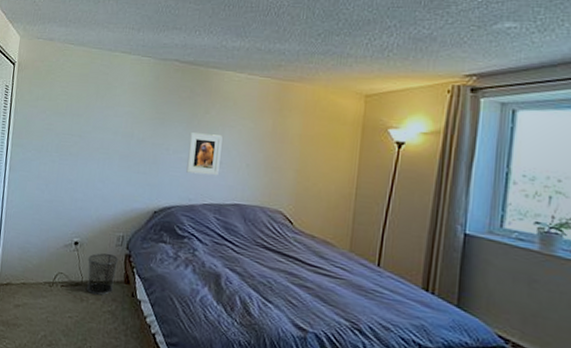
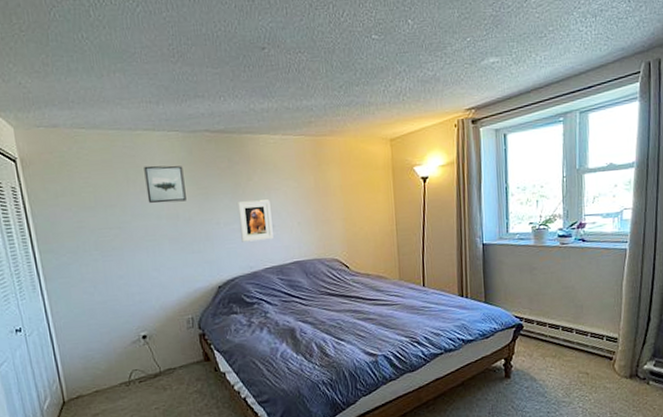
waste bin: present [87,253,119,296] -> none [161,338,195,381]
wall art: none [110,84,148,123] -> present [144,165,186,204]

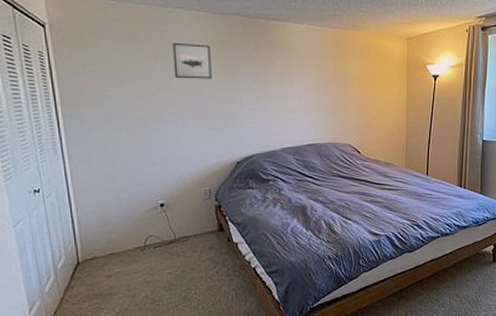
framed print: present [238,199,273,242] -> none [261,84,292,122]

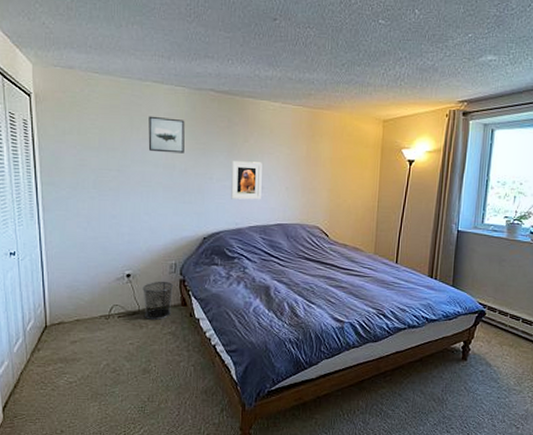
waste bin: none [177,209,210,248] -> present [143,282,174,320]
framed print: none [261,84,292,122] -> present [231,161,262,200]

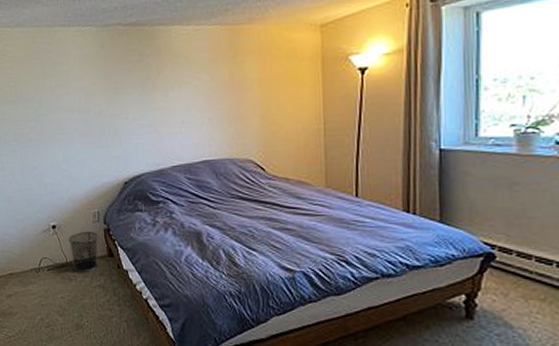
wall art: present [148,116,185,154] -> none [59,60,97,98]
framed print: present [231,161,262,200] -> none [147,94,182,138]

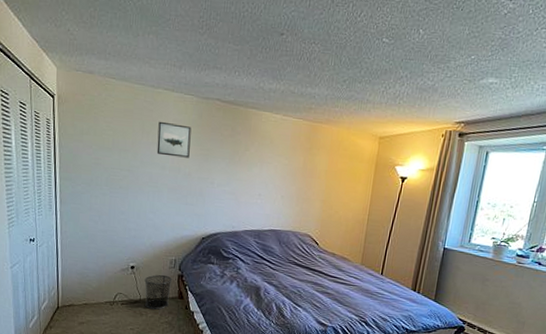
wall art: none [59,60,97,98] -> present [156,121,192,158]

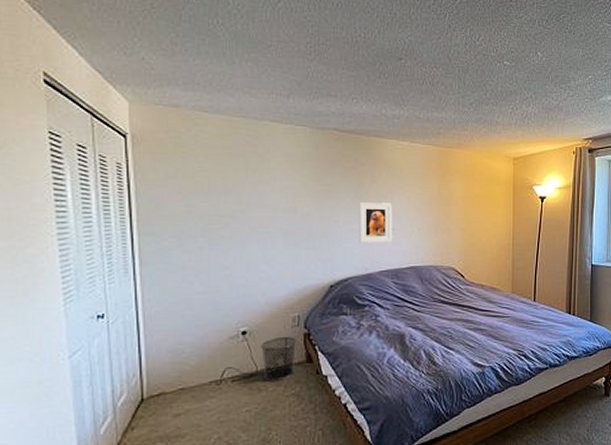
wall art: present [156,121,192,158] -> none [266,157,307,196]
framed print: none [229,168,261,206] -> present [359,202,392,243]

